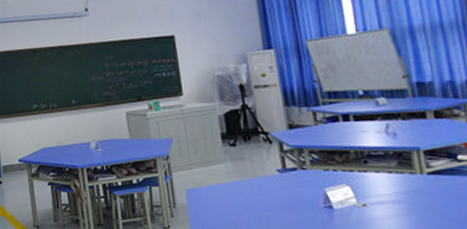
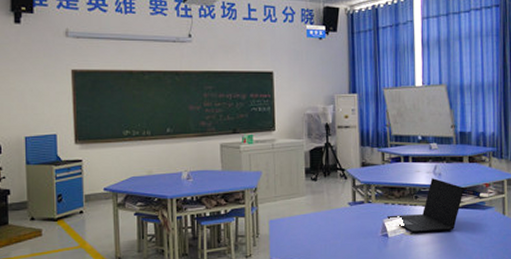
laptop: none [329,139,434,204] -> present [387,178,465,233]

